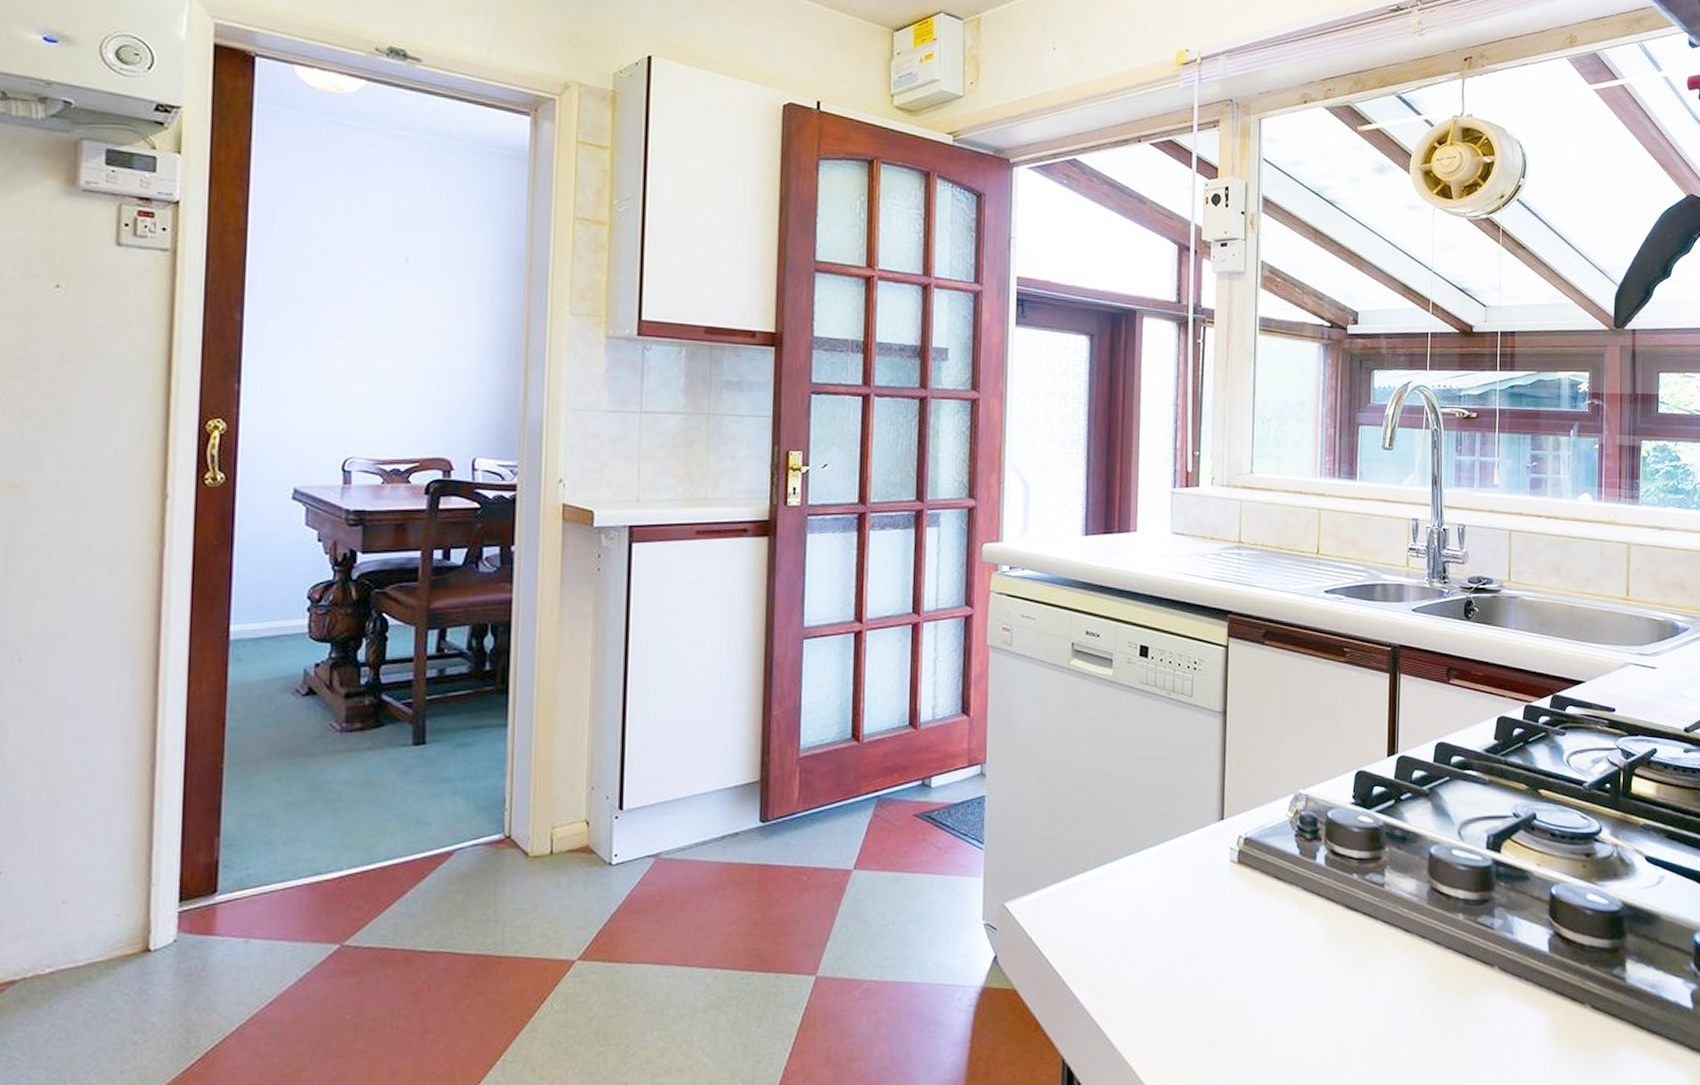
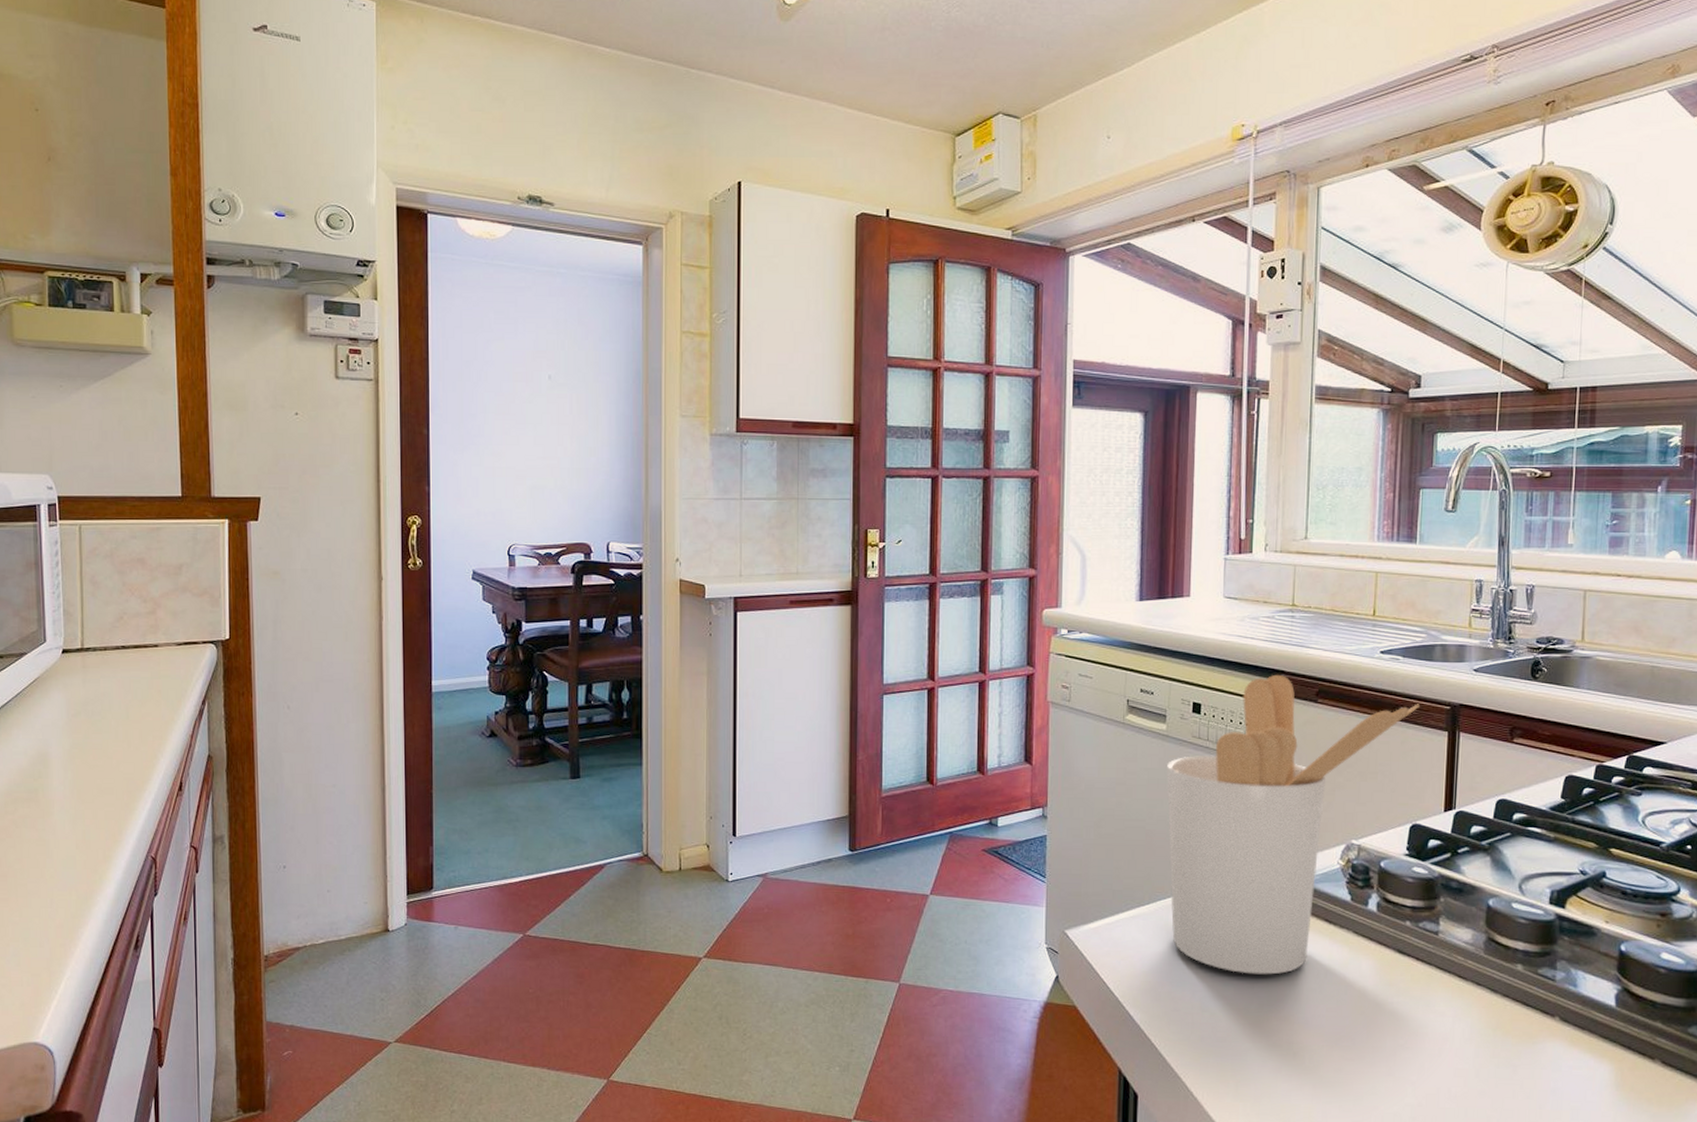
utensil holder: none [1113,614,1362,941] -> present [1167,674,1420,975]

